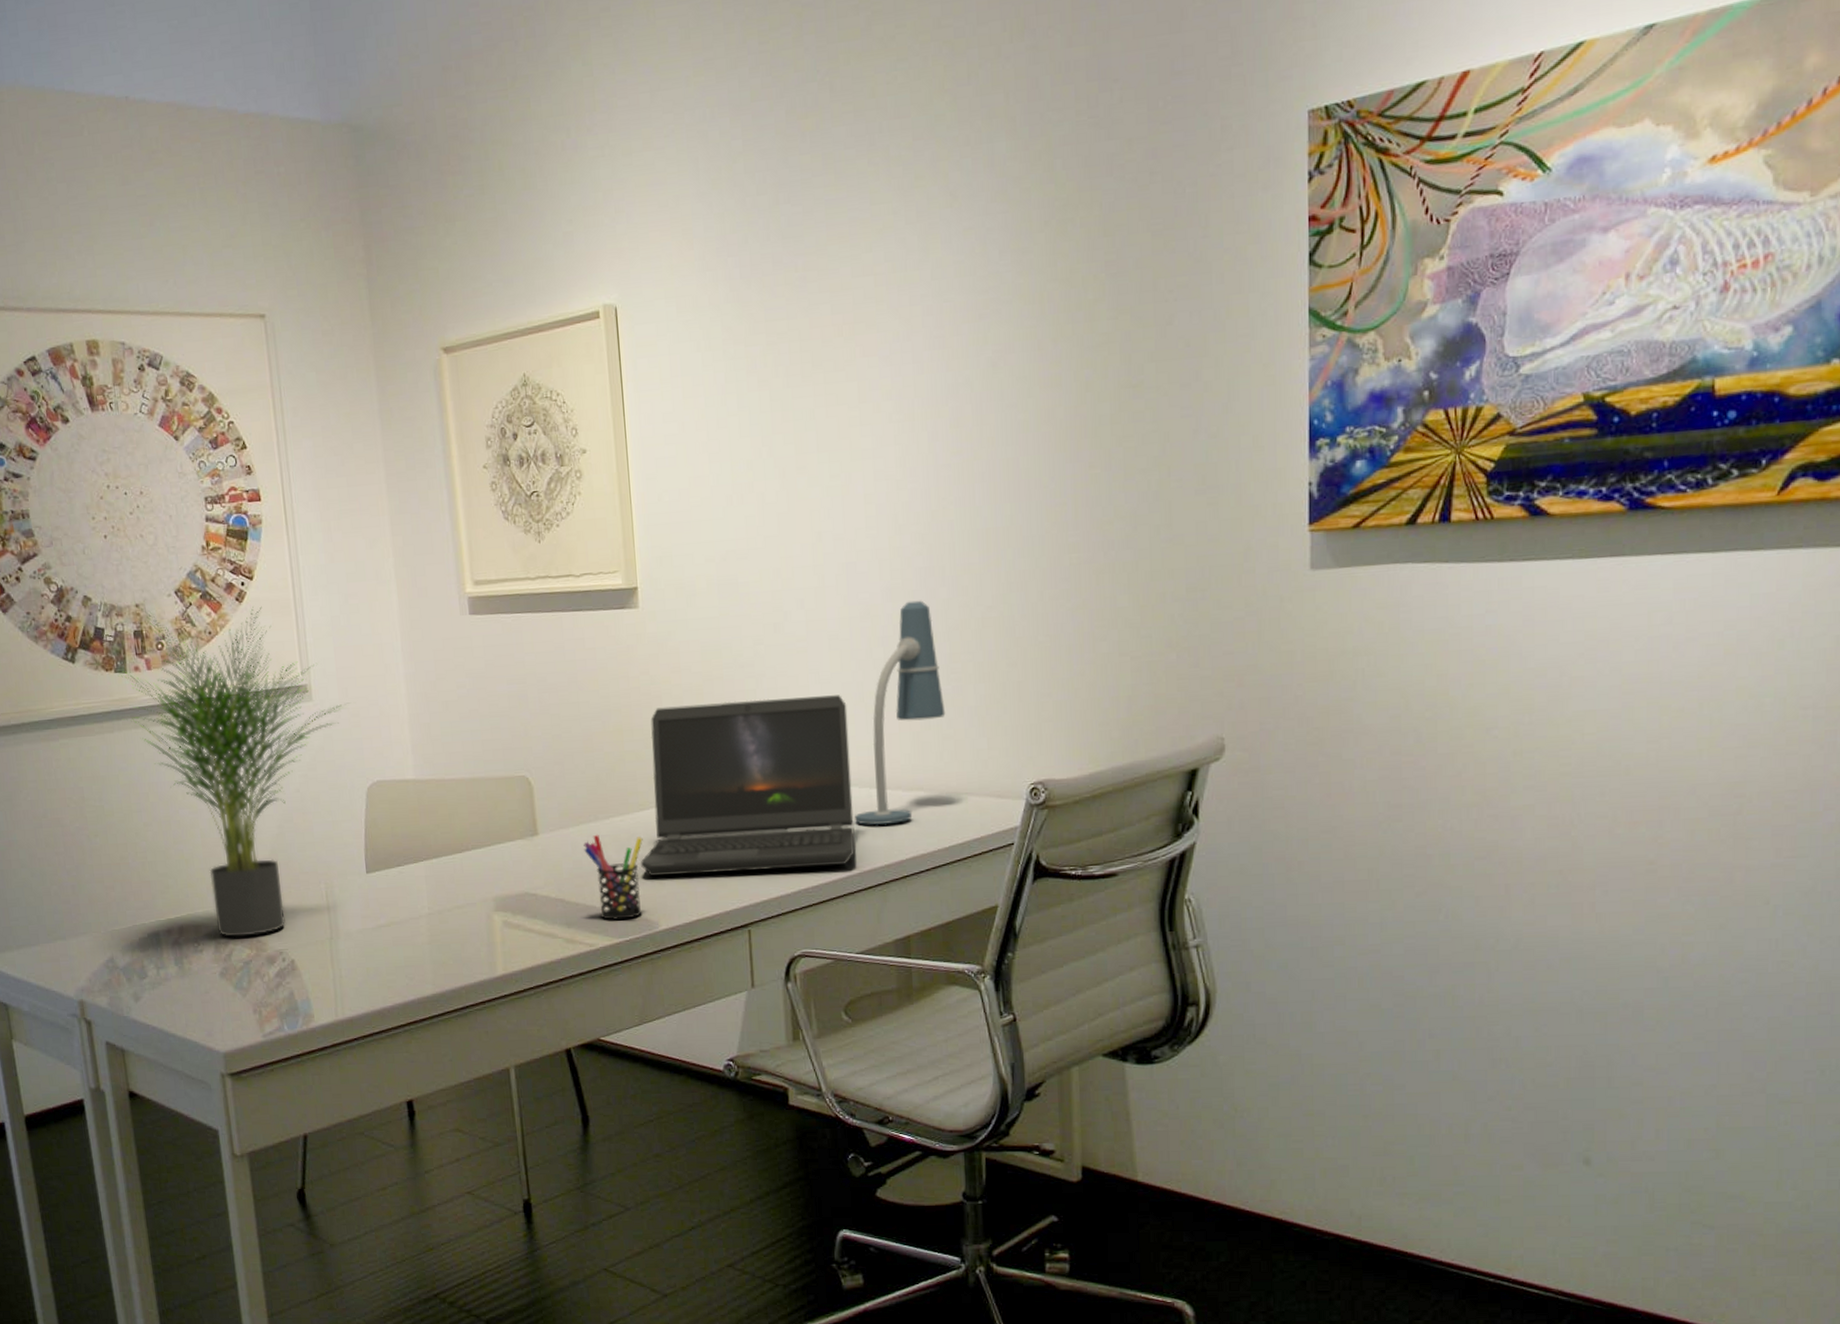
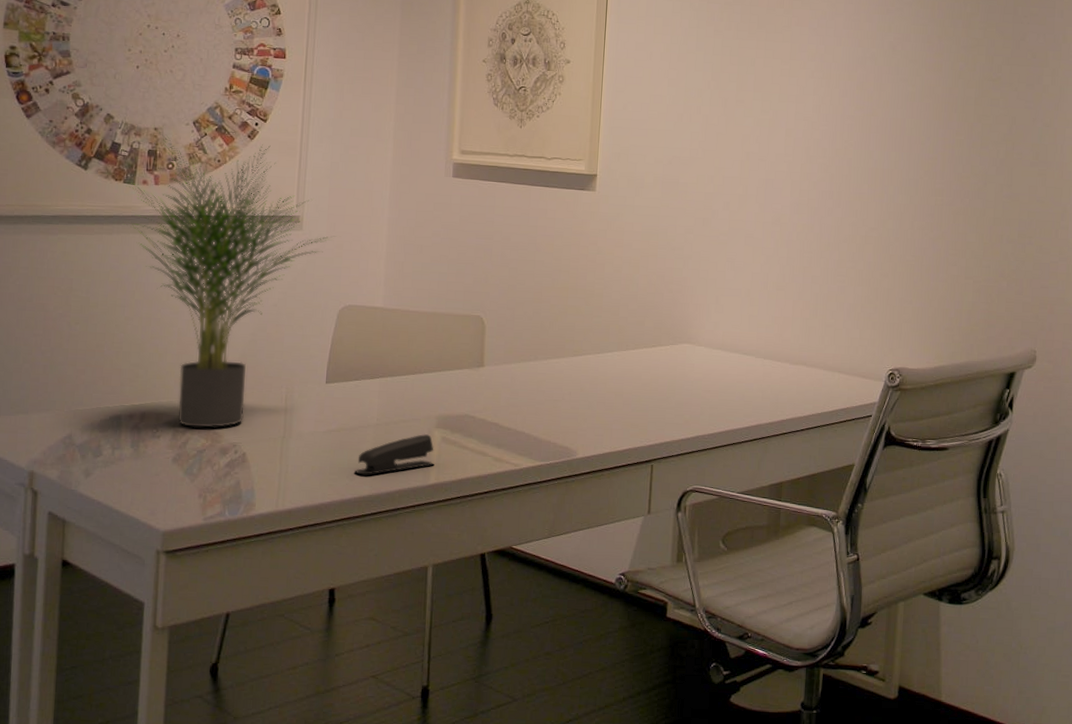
stapler: none [413,920,499,972] -> present [354,434,434,475]
pen holder: present [583,834,643,920] -> none [521,371,573,446]
laptop computer: present [641,695,855,876] -> none [568,273,754,419]
desk lamp: present [854,600,946,826] -> none [748,215,830,390]

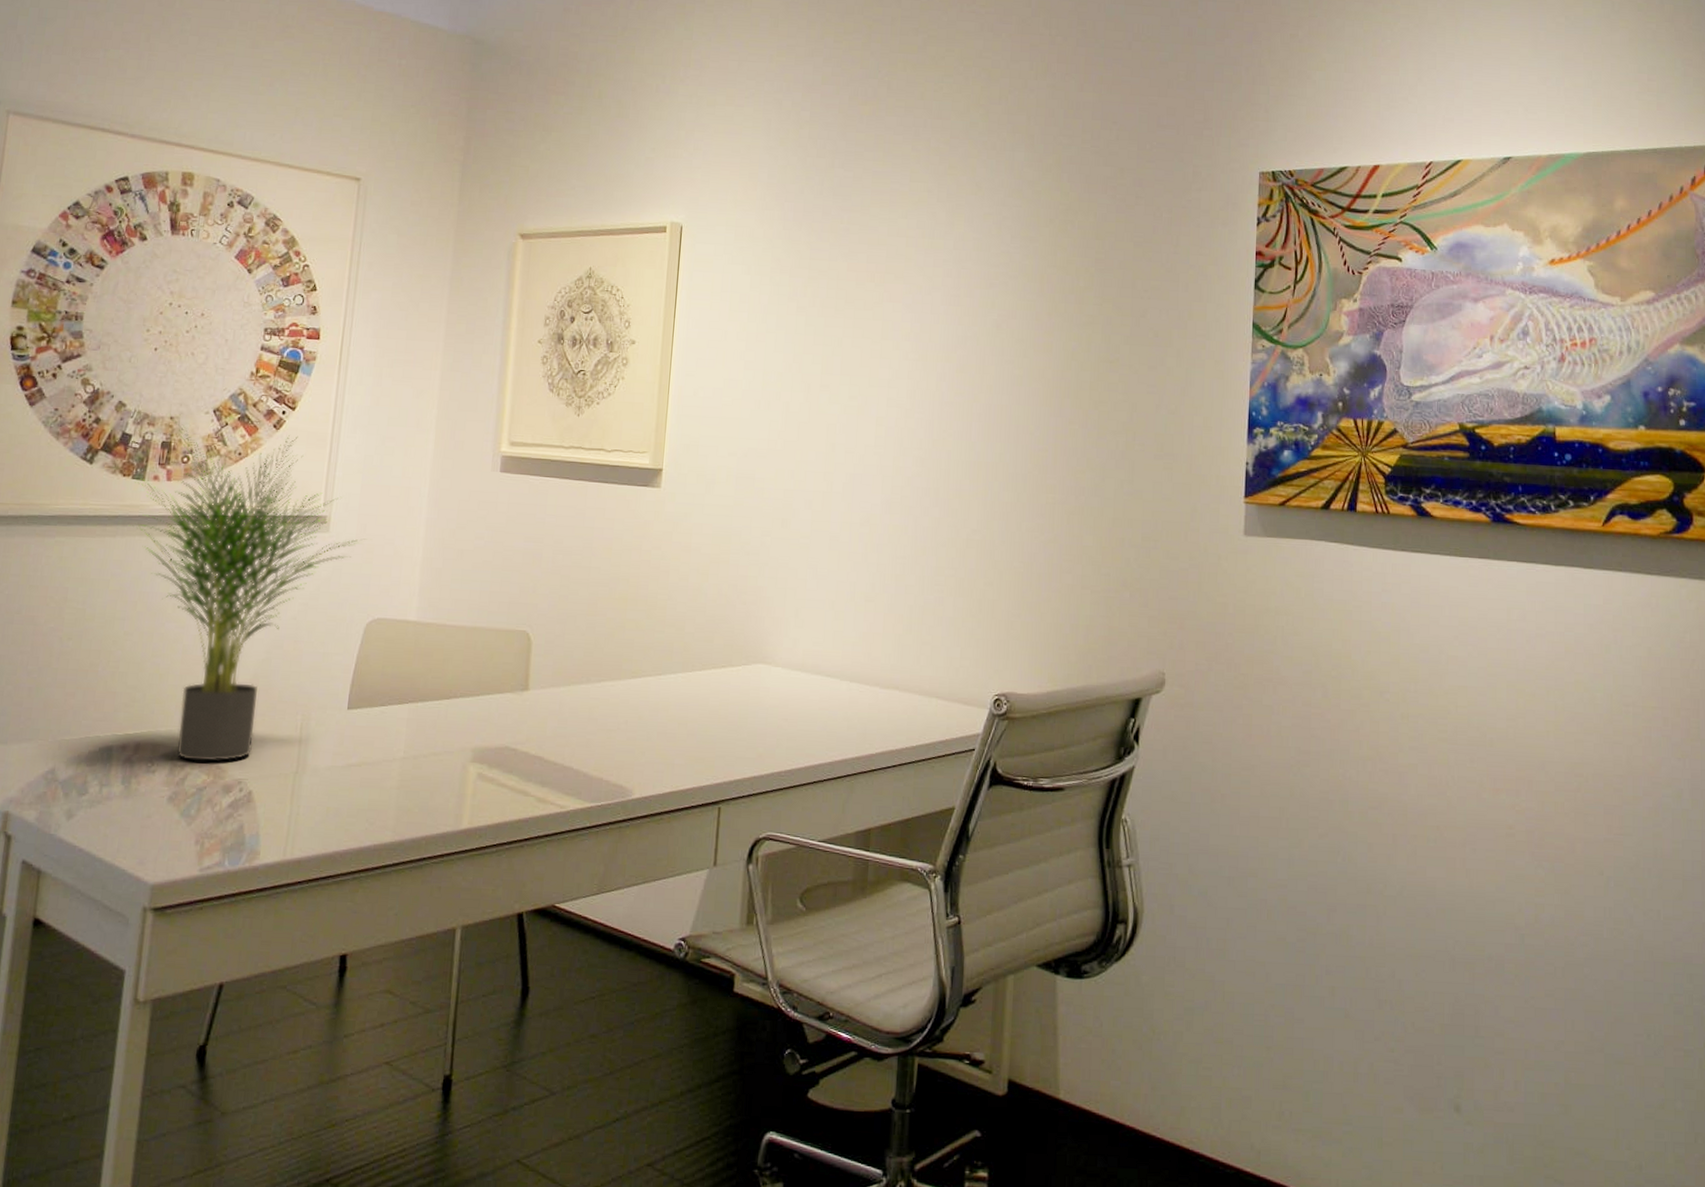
stapler: present [354,434,434,475] -> none [376,769,468,818]

